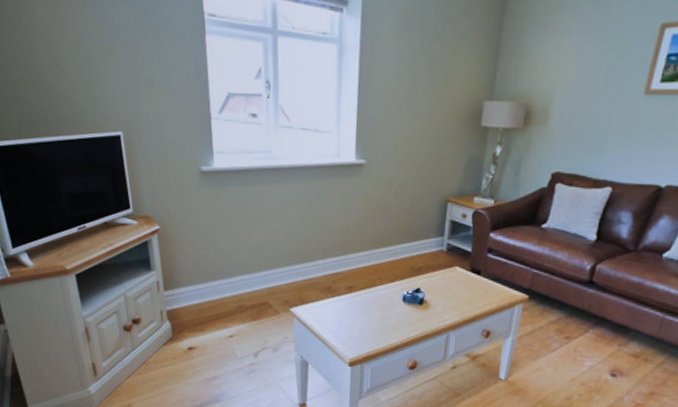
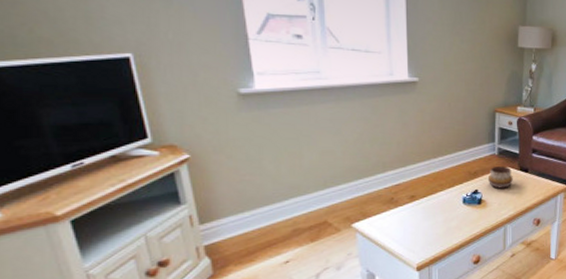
decorative bowl: none [432,263,462,290] -> present [487,165,513,189]

